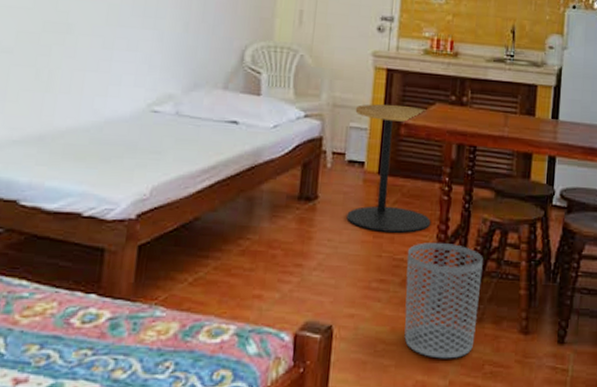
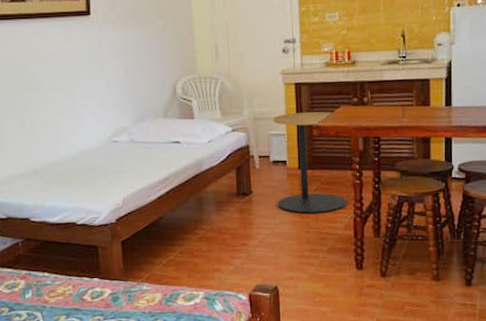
waste bin: present [404,242,483,359] -> none [330,217,396,304]

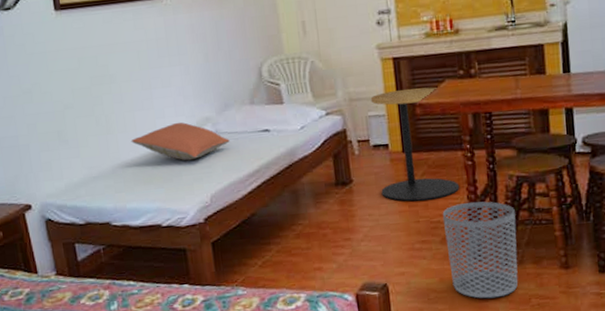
pillow: none [52,130,143,166] -> present [131,122,230,161]
waste bin: none [330,217,396,304] -> present [442,201,519,299]

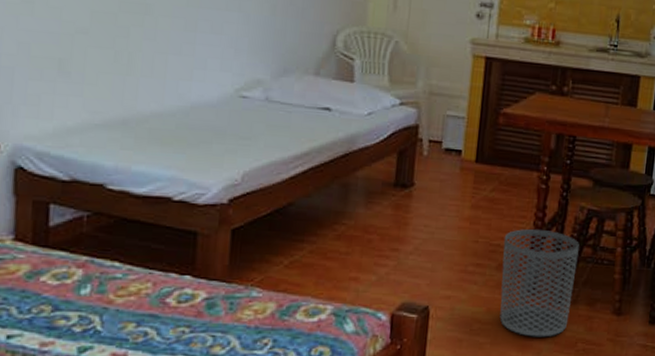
pillow: present [131,122,230,161] -> none [155,78,281,127]
side table: present [370,86,460,202] -> none [443,92,529,220]

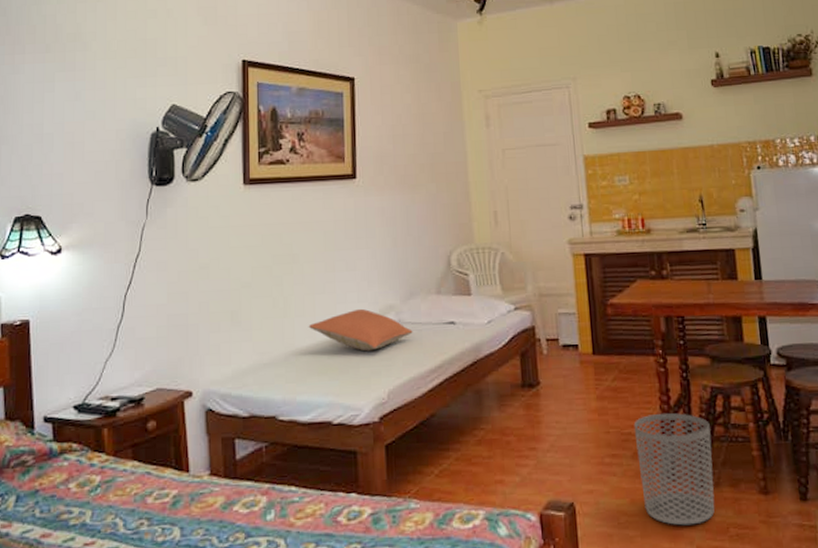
pillow: none [155,78,281,127] -> present [308,308,413,352]

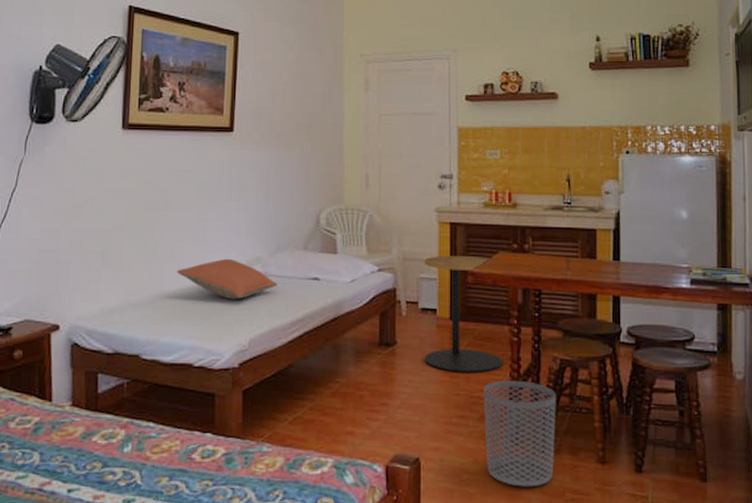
side table: none [561,286,652,409] -> present [424,255,504,373]

